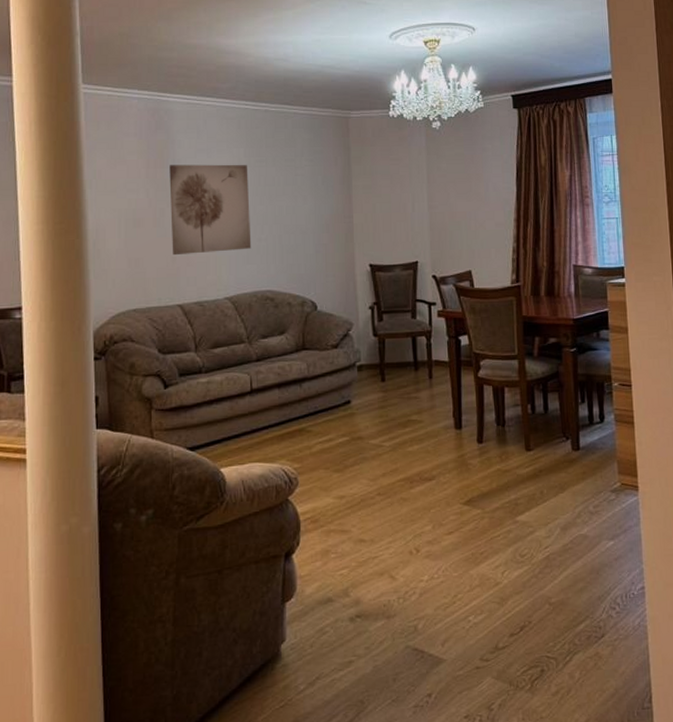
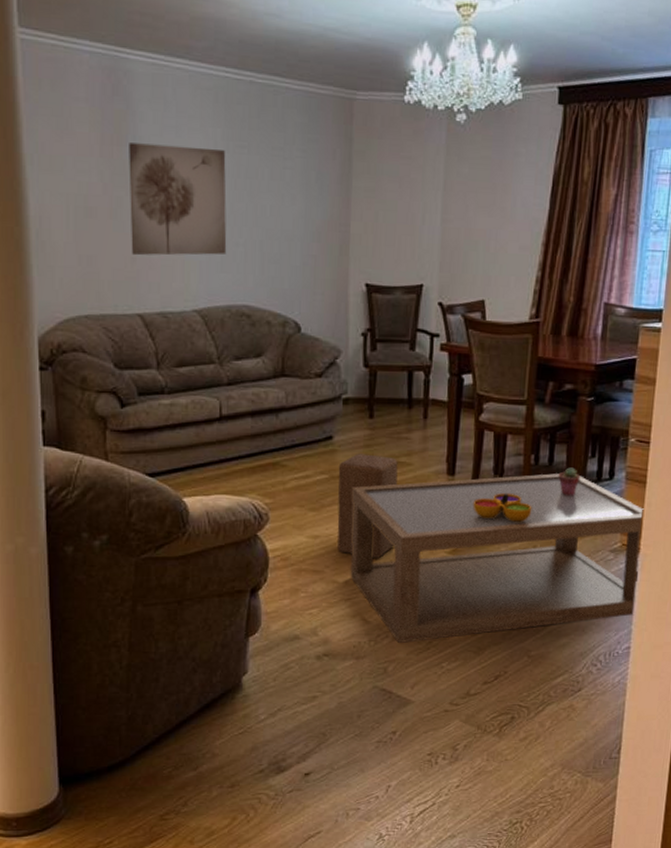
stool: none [357,415,413,514] -> present [337,454,398,558]
coffee table: none [372,420,643,599] -> present [350,473,645,643]
decorative bowl: none [481,441,535,469] -> present [473,492,532,522]
potted succulent: none [554,414,575,441] -> present [558,467,581,496]

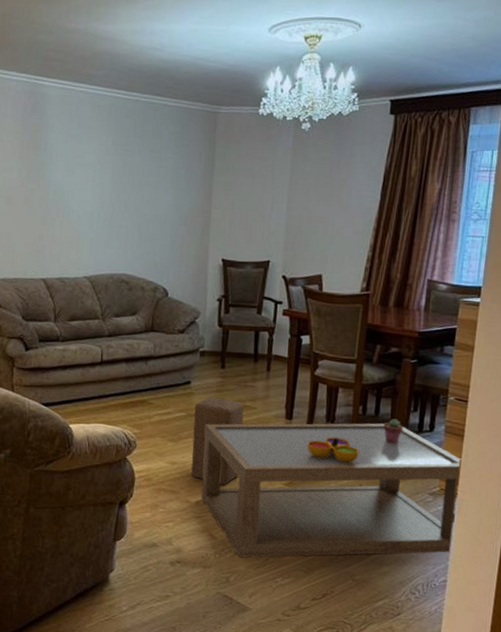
wall art: present [129,143,227,256] -> none [39,148,115,234]

